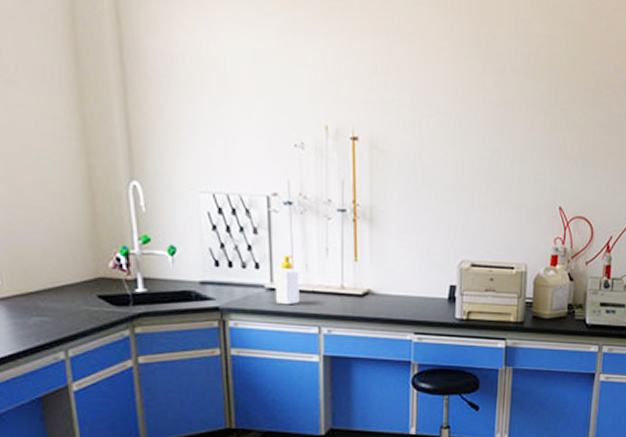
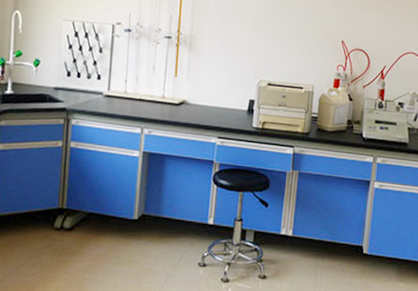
soap bottle: present [275,255,299,304] -> none [110,70,131,109]

